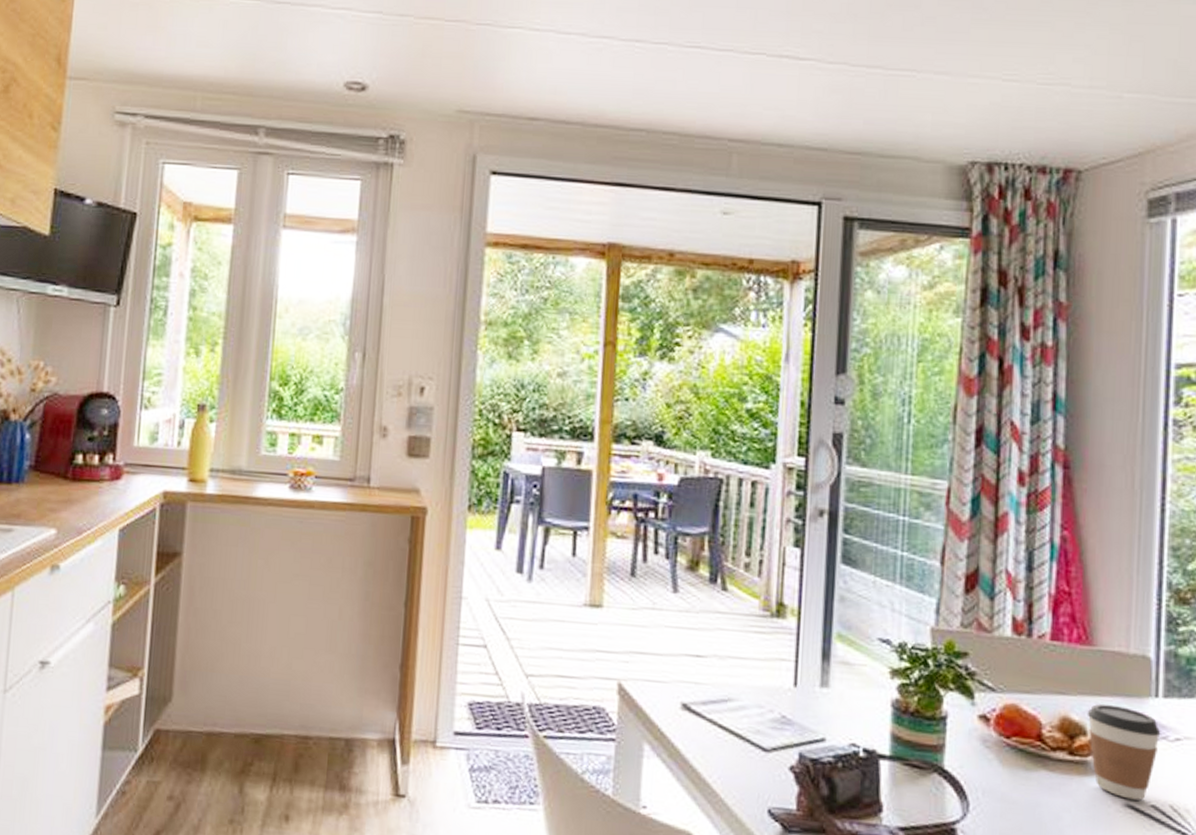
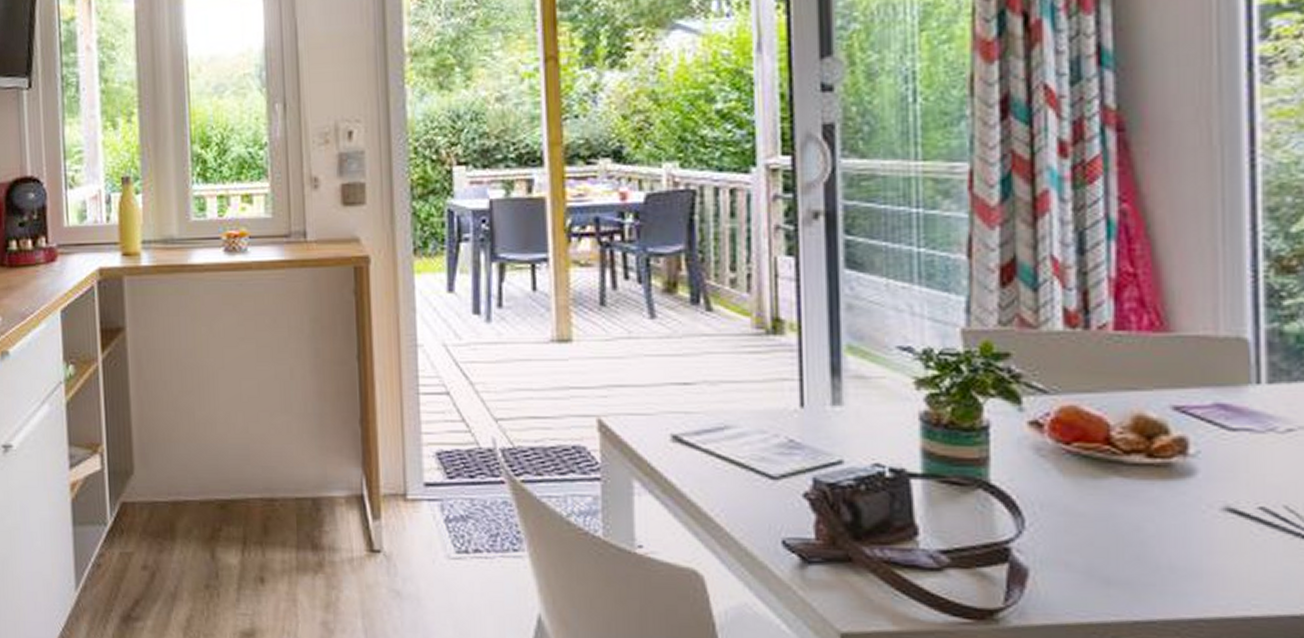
coffee cup: present [1087,704,1161,801] -> none [1167,396,1267,503]

